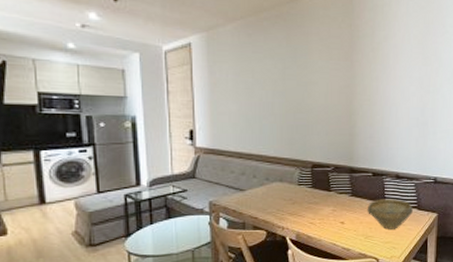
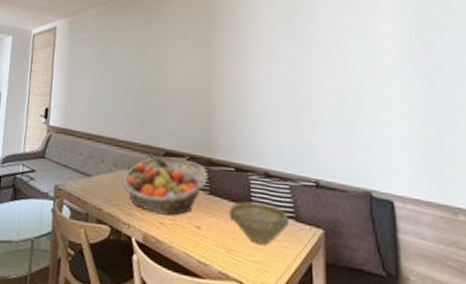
fruit basket: none [274,168,350,216] -> present [122,157,208,216]

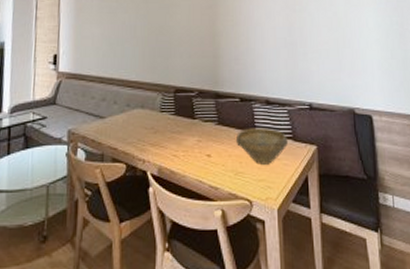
fruit basket: present [122,157,208,216] -> none [135,93,216,148]

